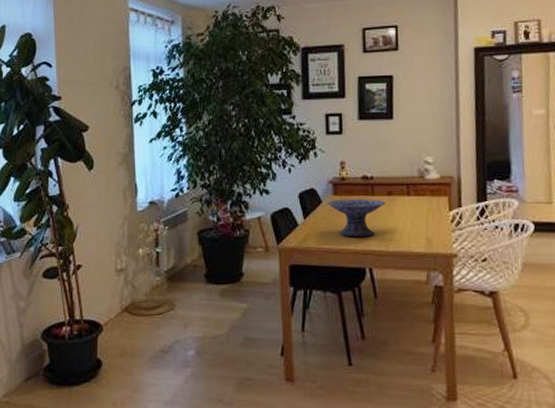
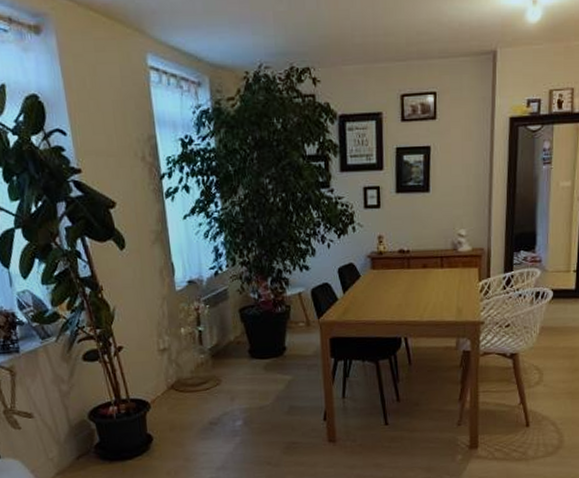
decorative bowl: present [326,198,385,237] -> none [364,272,420,309]

